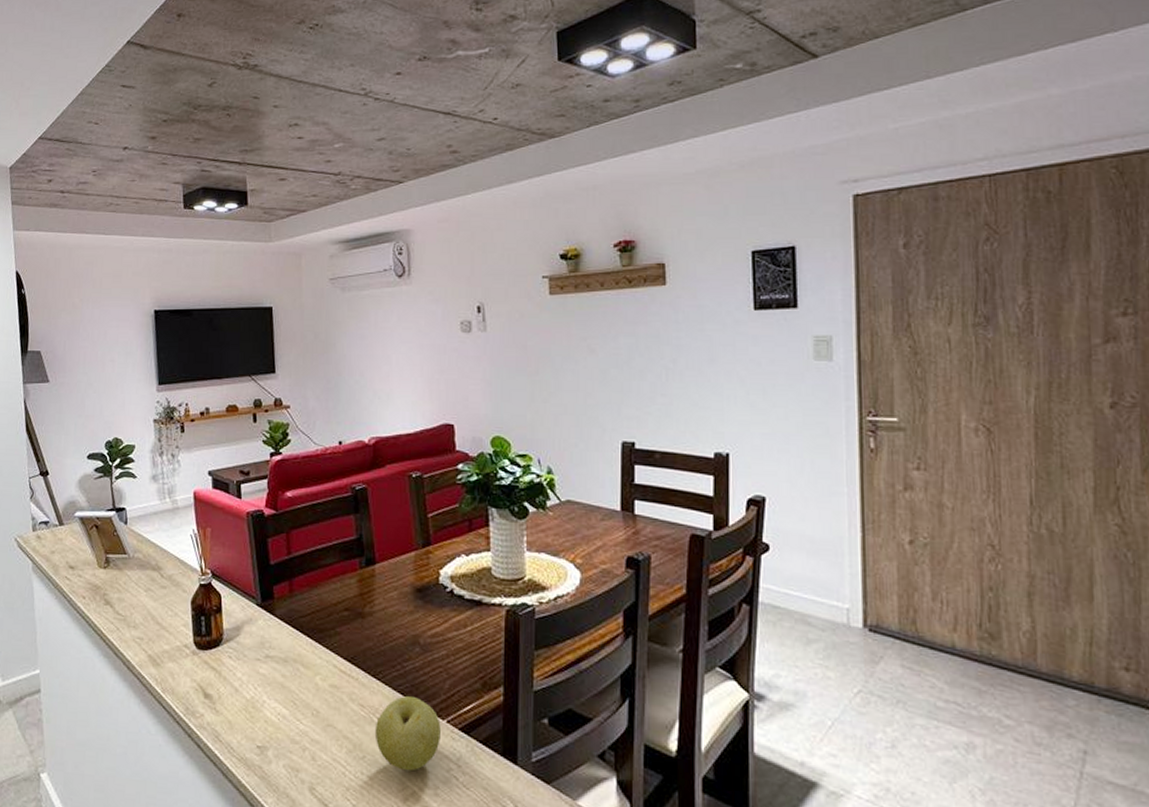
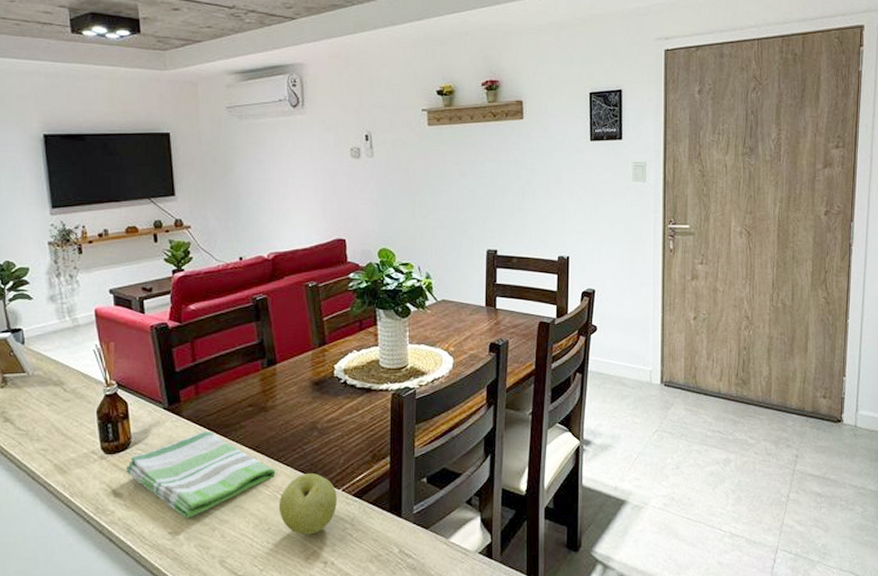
dish towel: none [217,634,373,733] -> present [126,431,276,518]

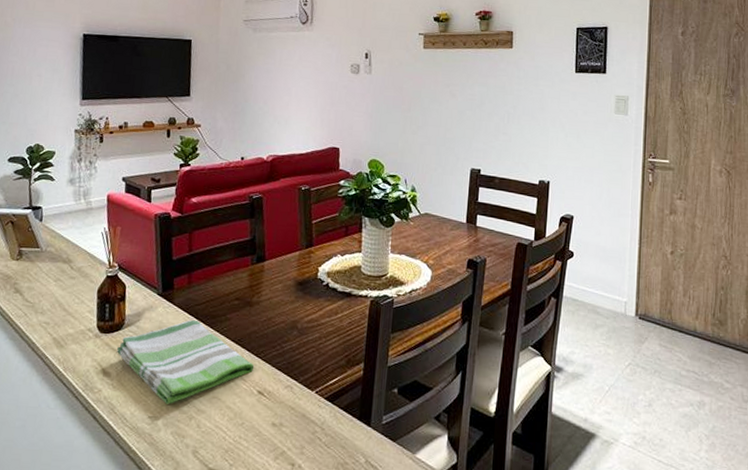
apple: present [278,472,337,535] -> none [253,371,310,435]

